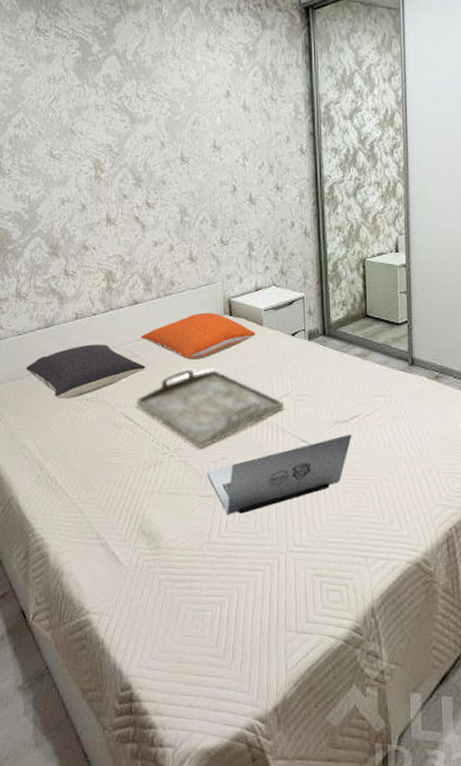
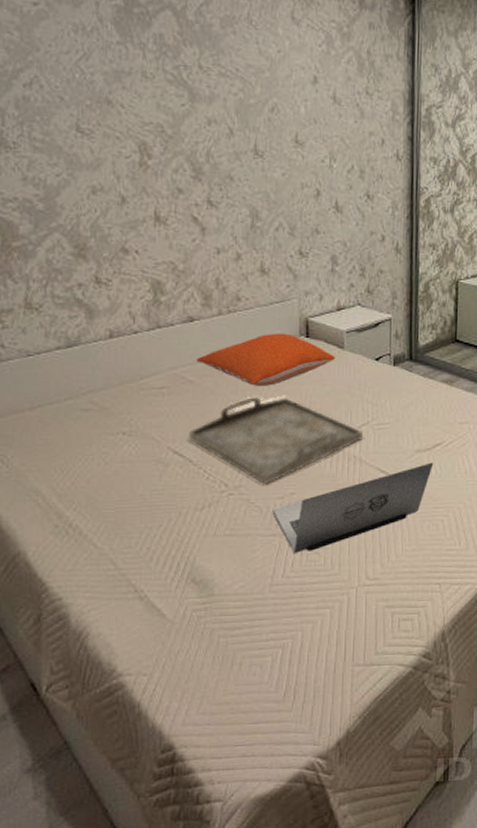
pillow: present [26,344,146,399] -> none [39,368,202,434]

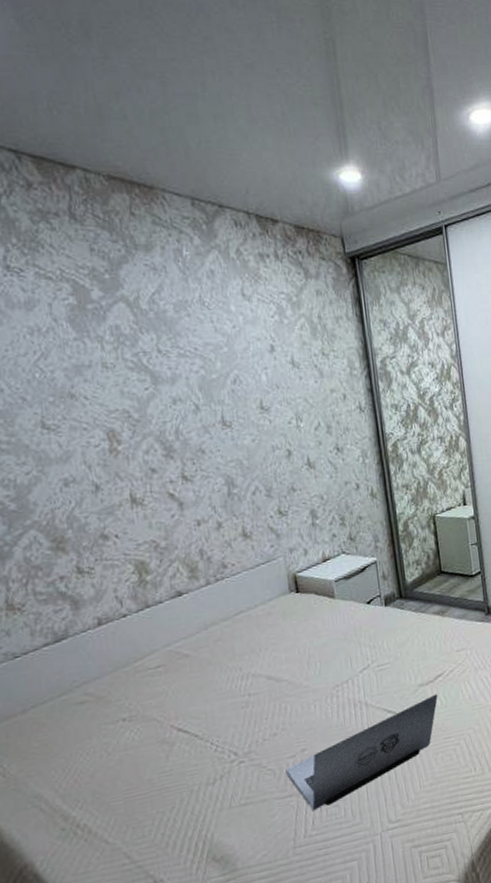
serving tray: present [188,397,363,485] -> none [190,655,365,747]
pillow: present [196,333,336,387] -> none [189,592,328,650]

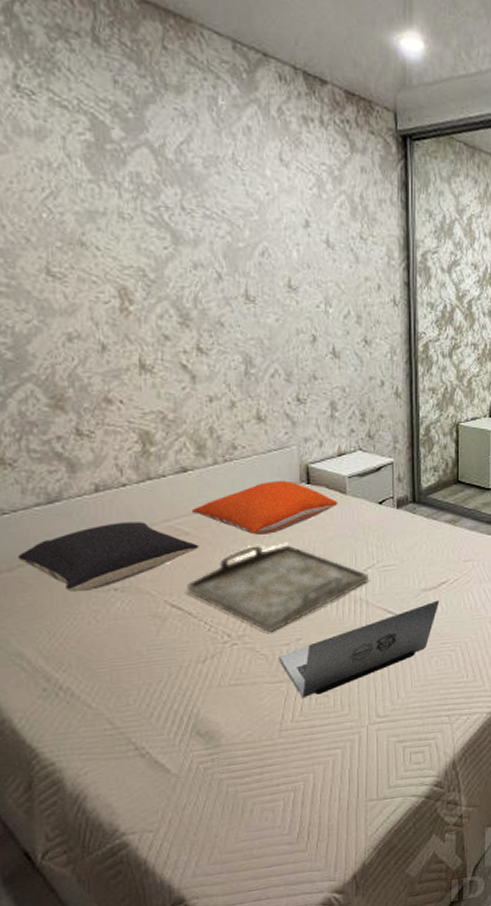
pillow: none [31,649,199,728] -> present [18,522,199,593]
pillow: none [189,592,328,650] -> present [191,480,338,536]
serving tray: none [190,655,365,747] -> present [186,545,368,633]

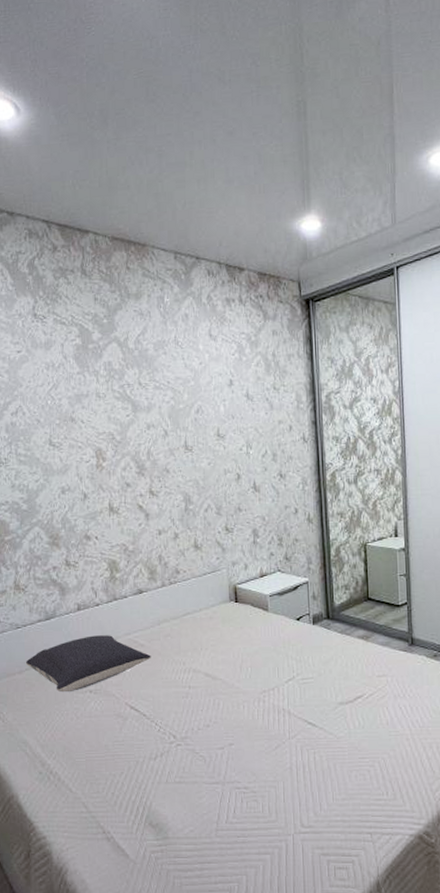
serving tray: present [186,545,368,633] -> none [141,657,290,737]
pillow: present [191,480,338,536] -> none [145,599,261,648]
laptop: present [278,600,440,699] -> none [214,714,357,801]

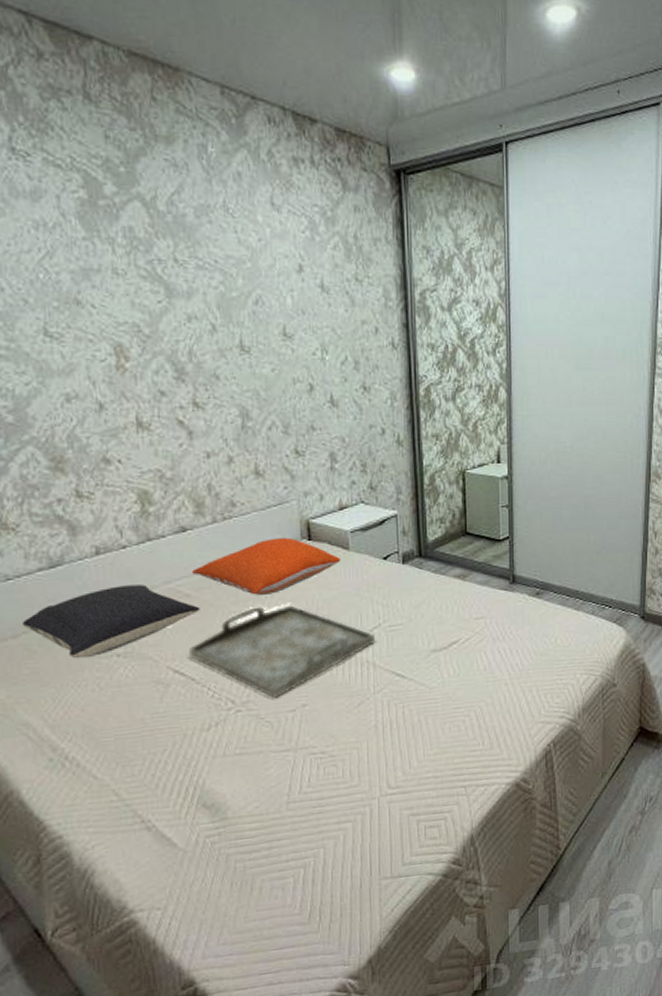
serving tray: none [141,657,290,737] -> present [188,605,375,699]
pillow: none [145,599,261,648] -> present [191,537,341,596]

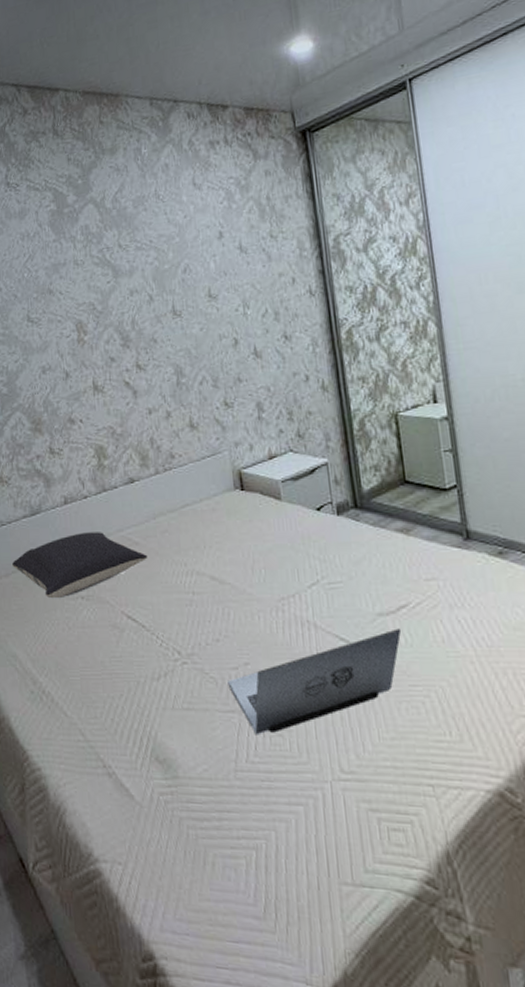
serving tray: present [188,605,375,699] -> none [139,556,314,654]
pillow: present [191,537,341,596] -> none [139,487,274,546]
laptop: none [284,661,451,769] -> present [228,628,402,735]

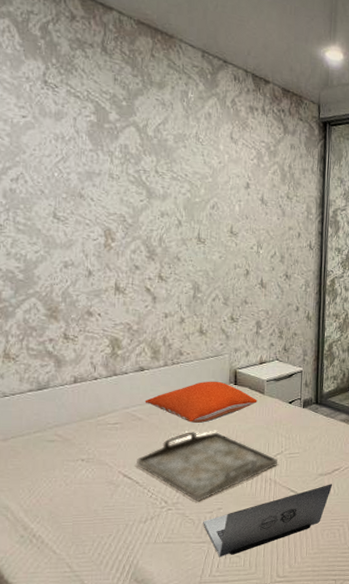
pillow: present [12,532,148,599] -> none [13,407,148,461]
pillow: none [139,487,274,546] -> present [145,381,258,424]
serving tray: none [139,556,314,654] -> present [135,432,277,502]

